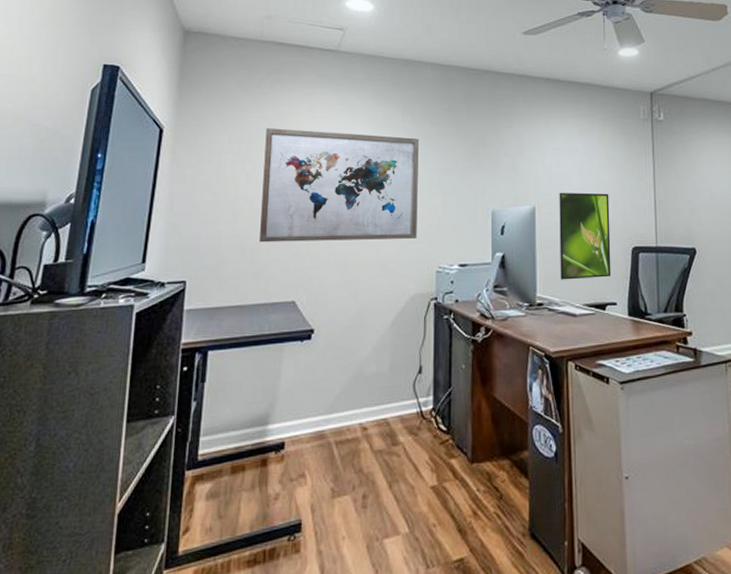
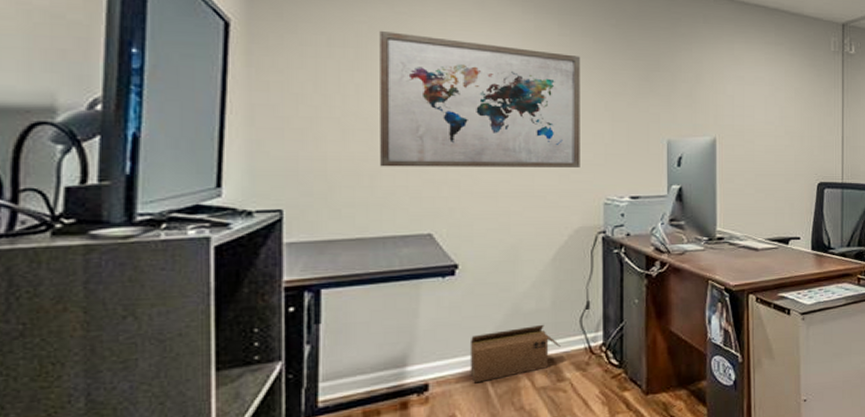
cardboard box: none [318,387,396,444] -> present [469,324,561,383]
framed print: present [559,192,611,280] -> none [742,123,796,214]

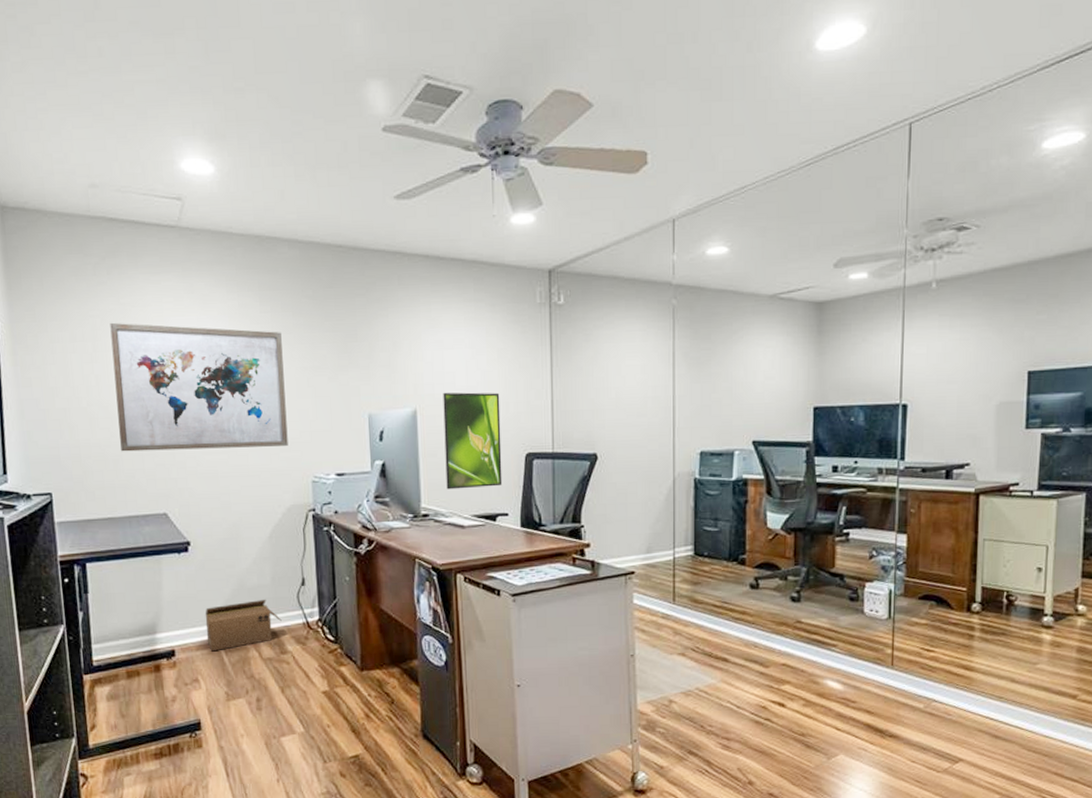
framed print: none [742,123,796,214] -> present [443,392,503,490]

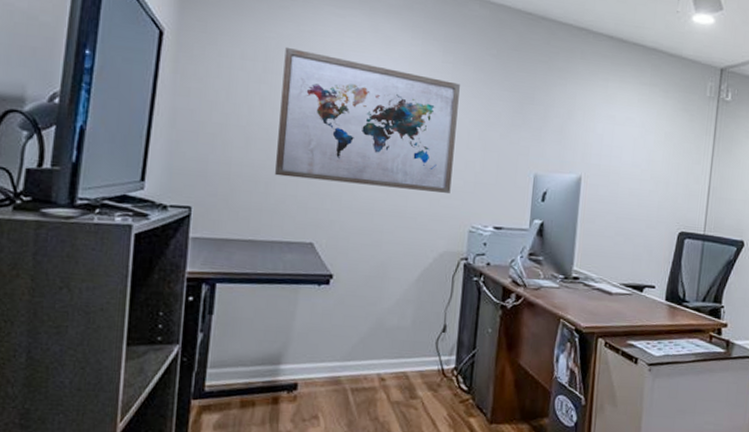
cardboard box: present [205,599,282,652] -> none [334,341,416,389]
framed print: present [443,392,503,490] -> none [600,164,662,260]

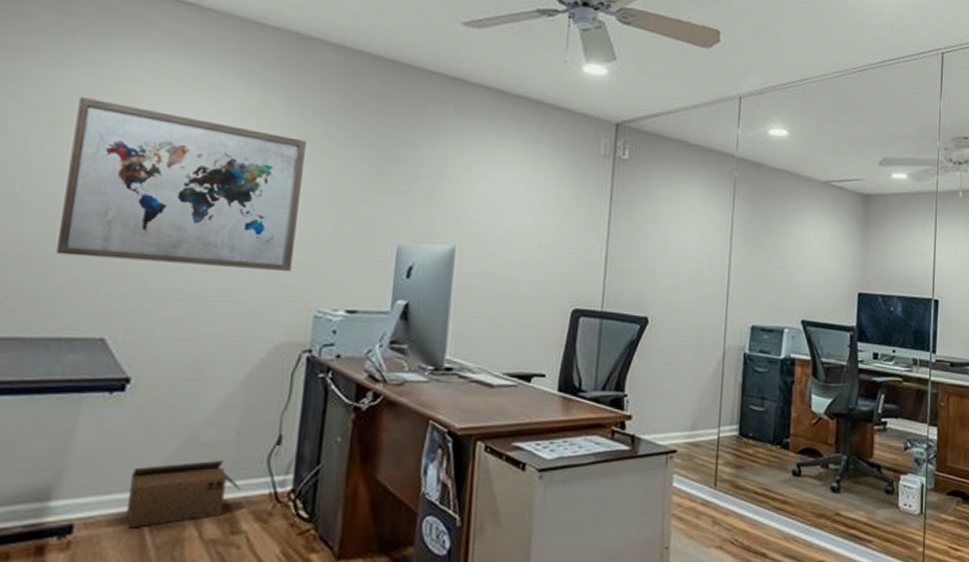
cardboard box: none [334,341,416,389] -> present [125,459,241,529]

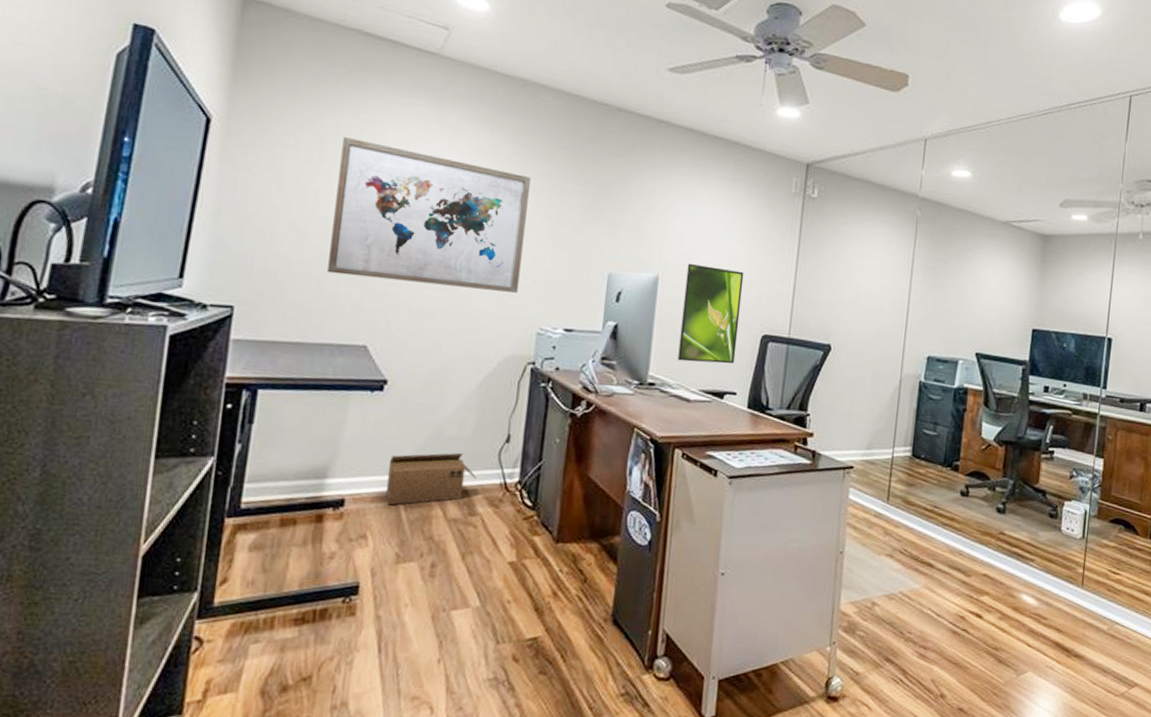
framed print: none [478,232,551,343] -> present [677,263,744,364]

